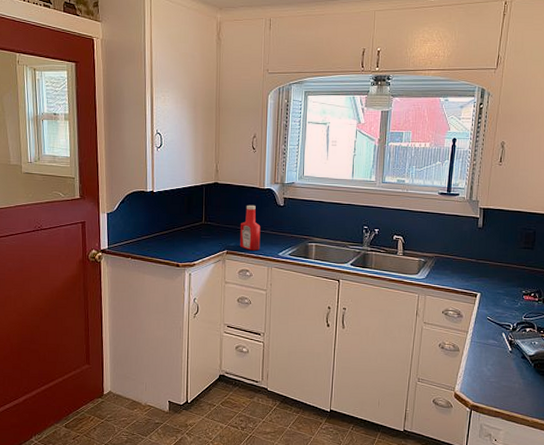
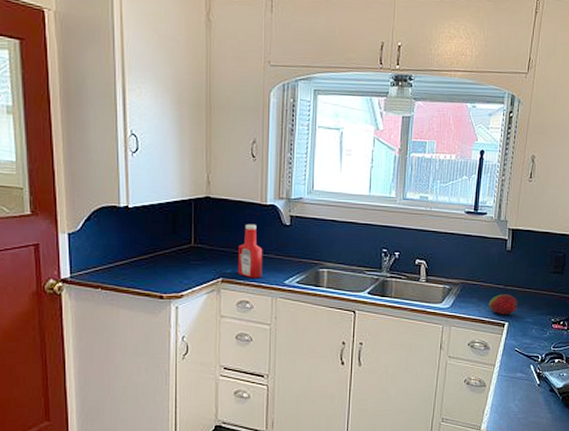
fruit: none [461,267,490,286] -> present [488,294,518,315]

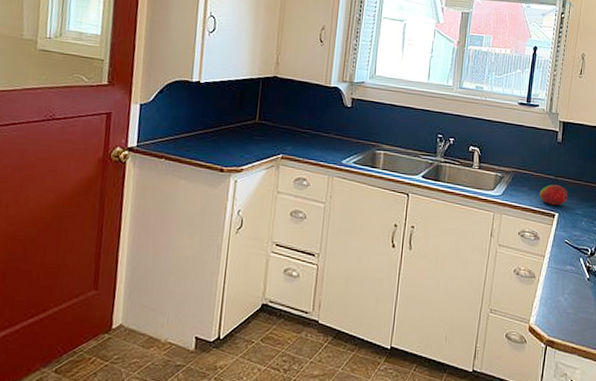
ketchup bottle: present [238,223,263,278] -> none [298,103,324,157]

